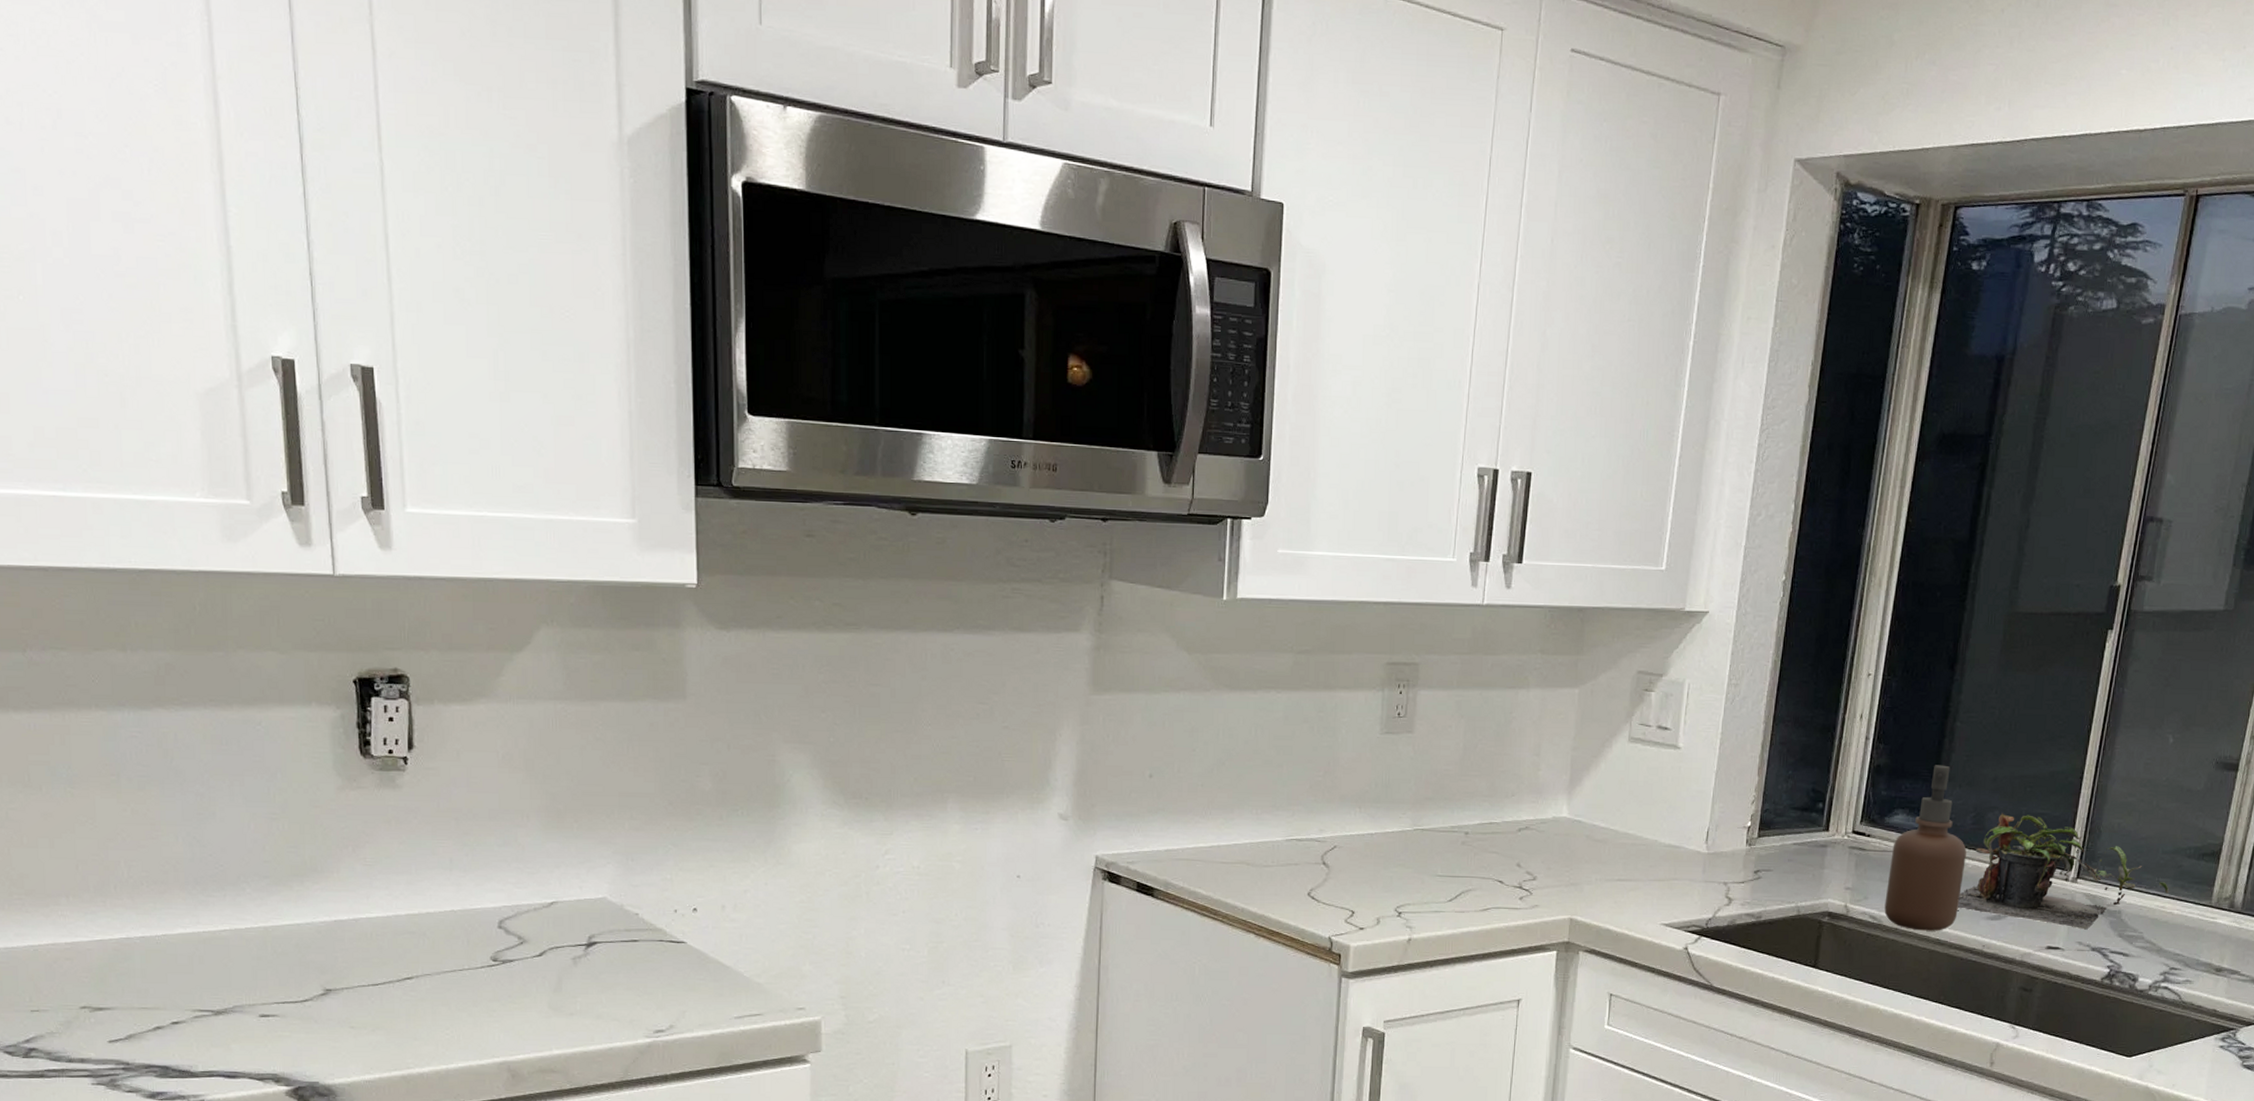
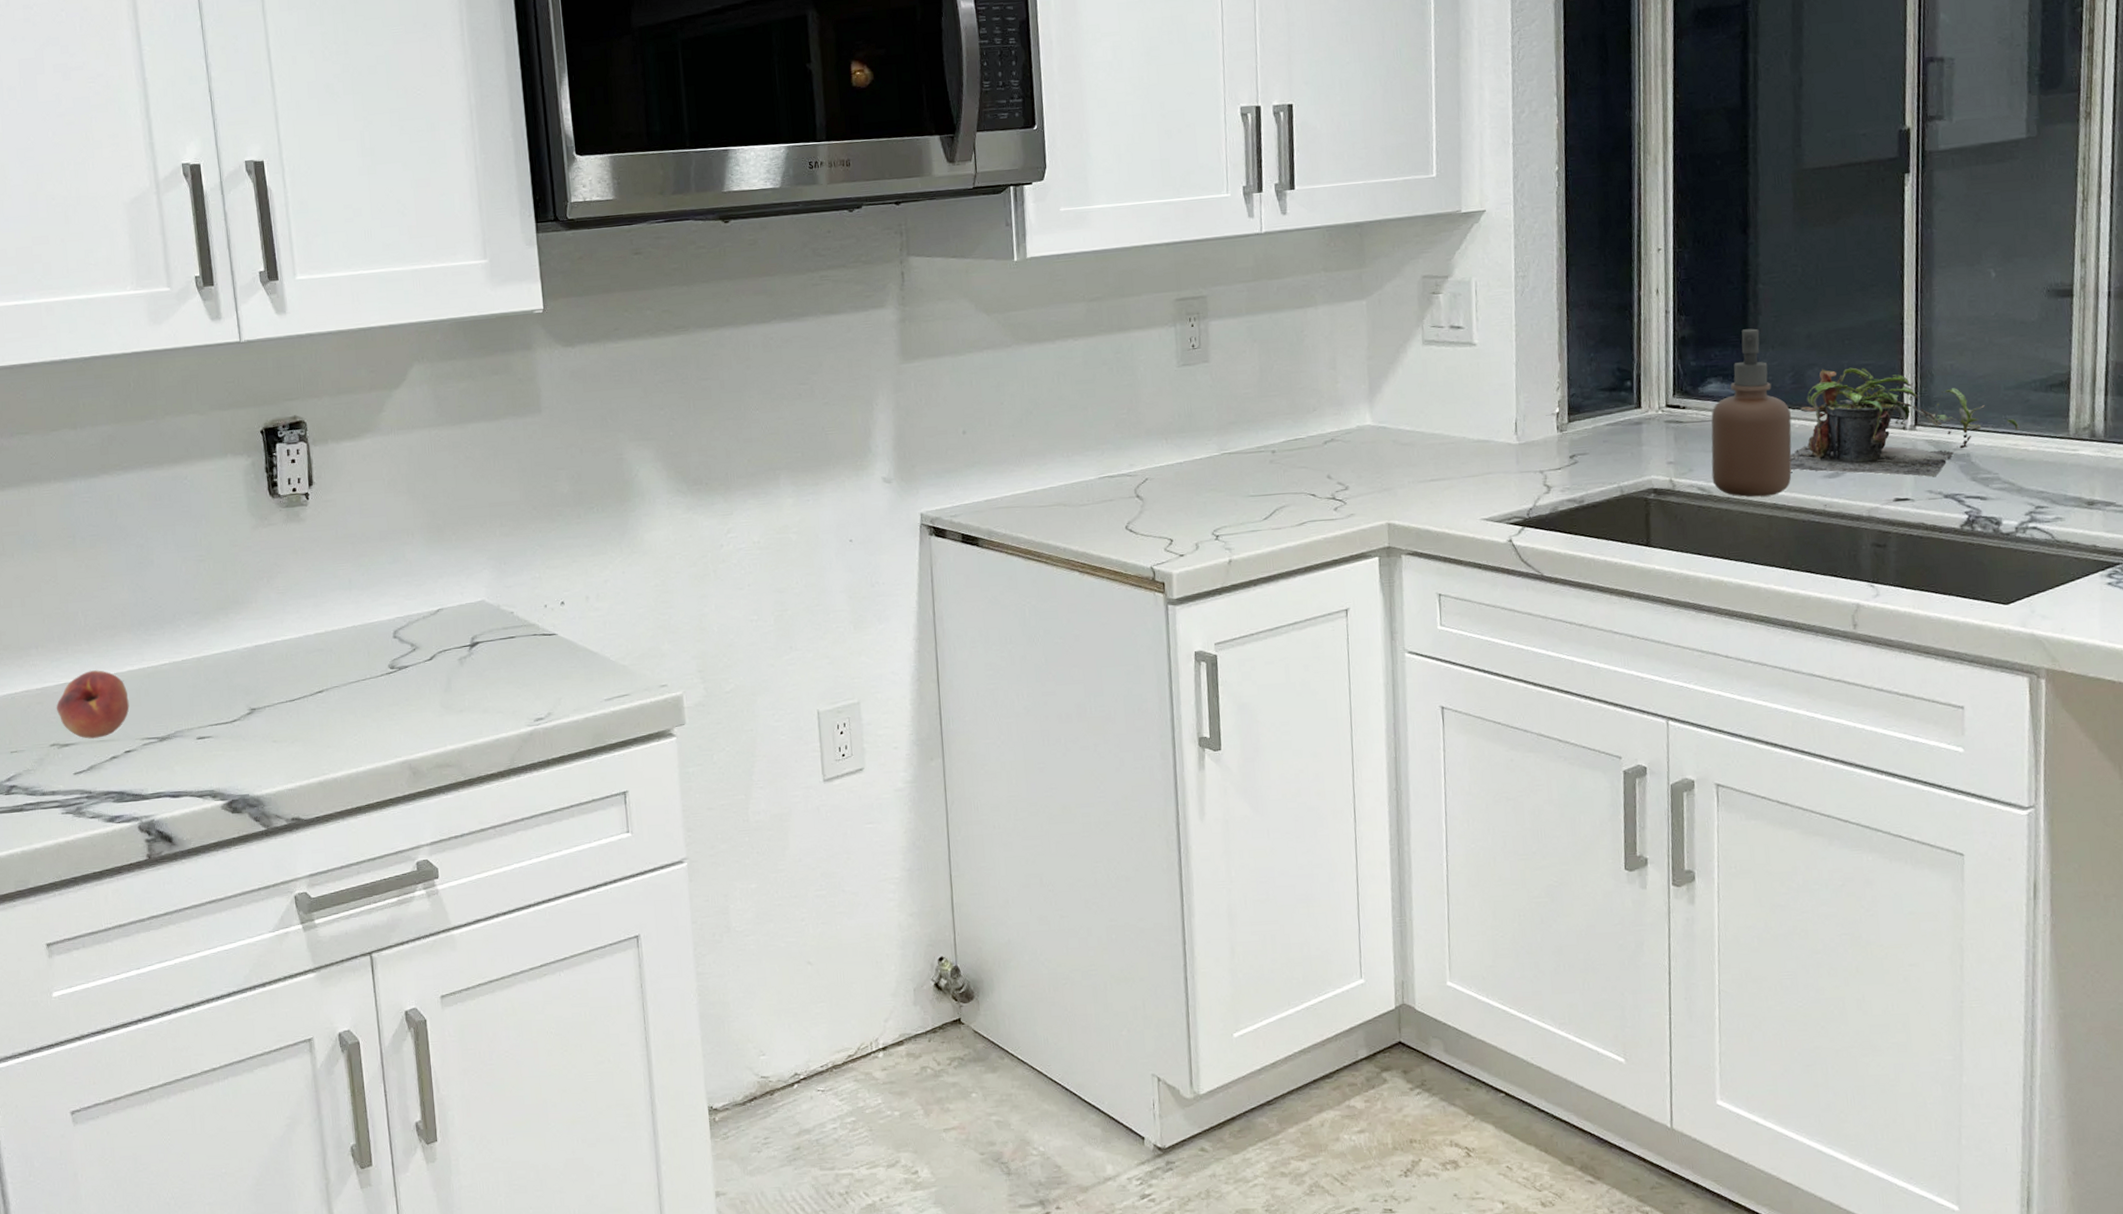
fruit: none [89,929,179,1005] -> present [56,670,130,739]

